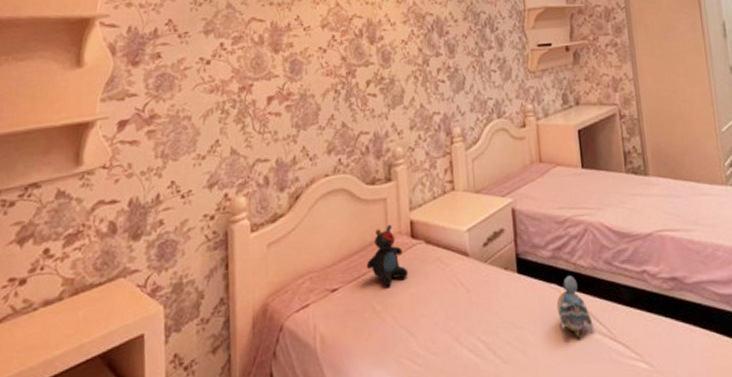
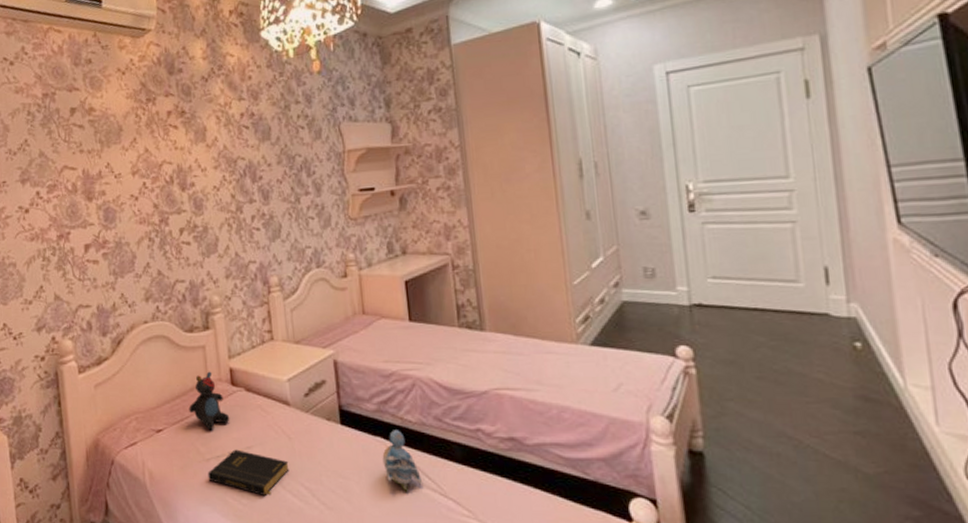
book: none [383,305,467,353] -> present [207,449,290,495]

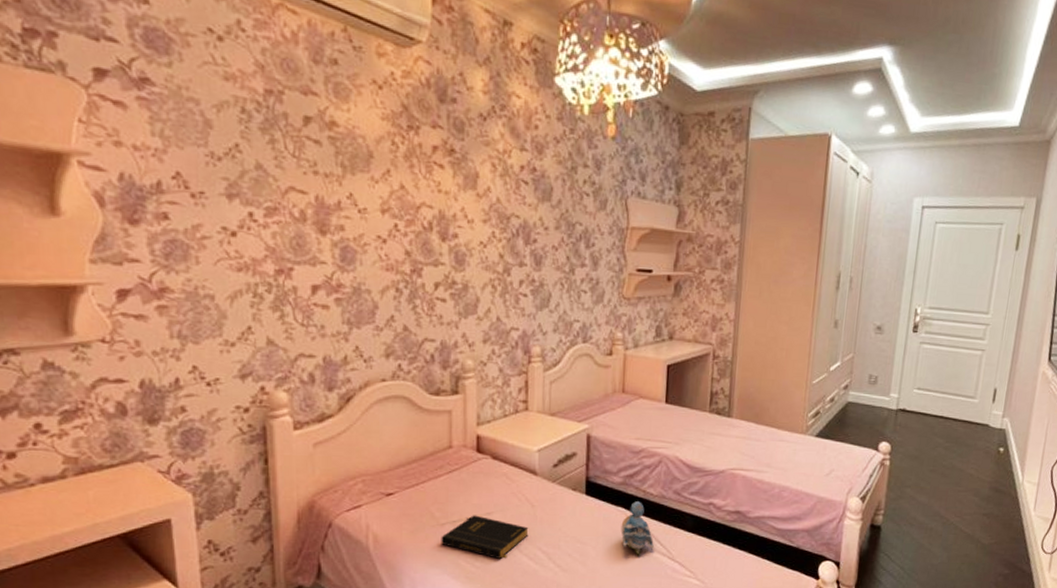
teddy bear: present [189,371,230,431] -> none [426,437,472,496]

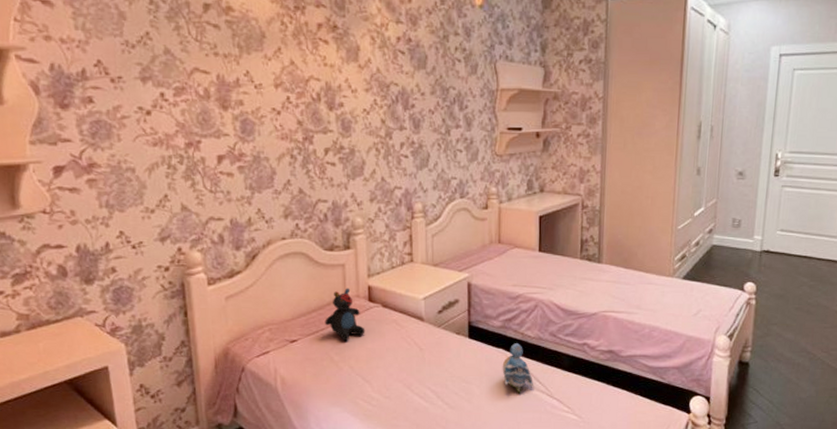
teddy bear: none [426,437,472,496] -> present [325,288,365,342]
book: present [441,515,529,559] -> none [340,358,418,398]

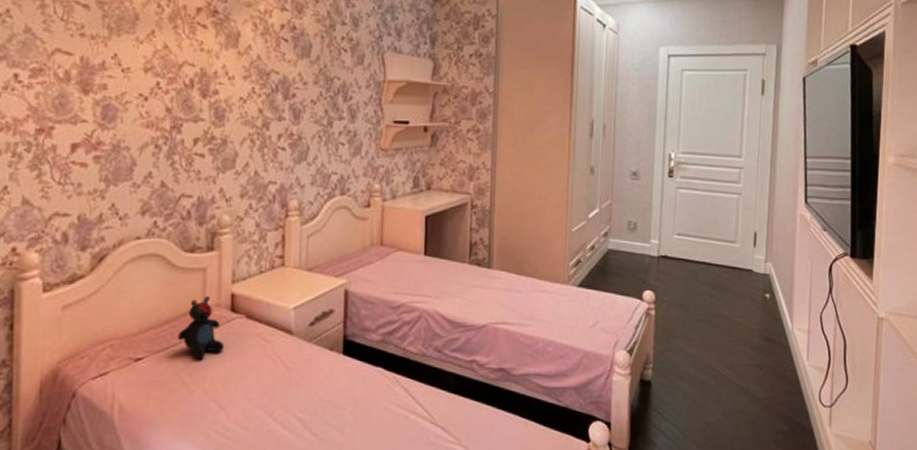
plush toy: present [502,343,533,394] -> none [380,360,415,421]

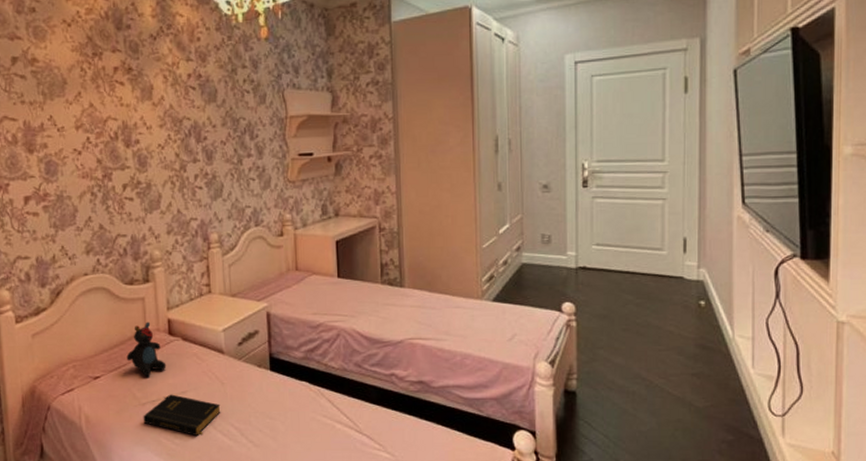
book: none [190,380,284,428] -> present [143,394,221,436]

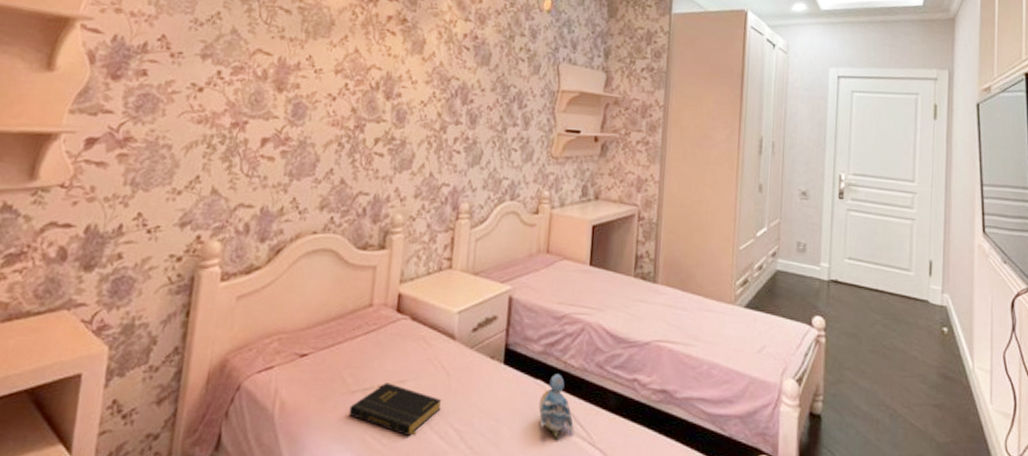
teddy bear: present [126,321,167,377] -> none [343,294,388,360]
plush toy: none [306,375,340,430] -> present [538,374,574,440]

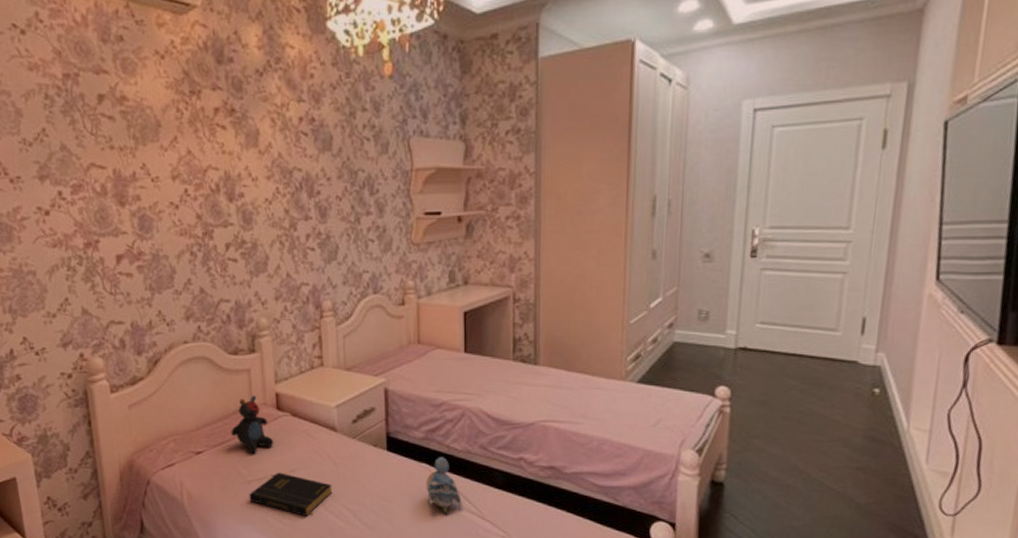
teddy bear: none [343,294,388,360] -> present [231,395,274,454]

